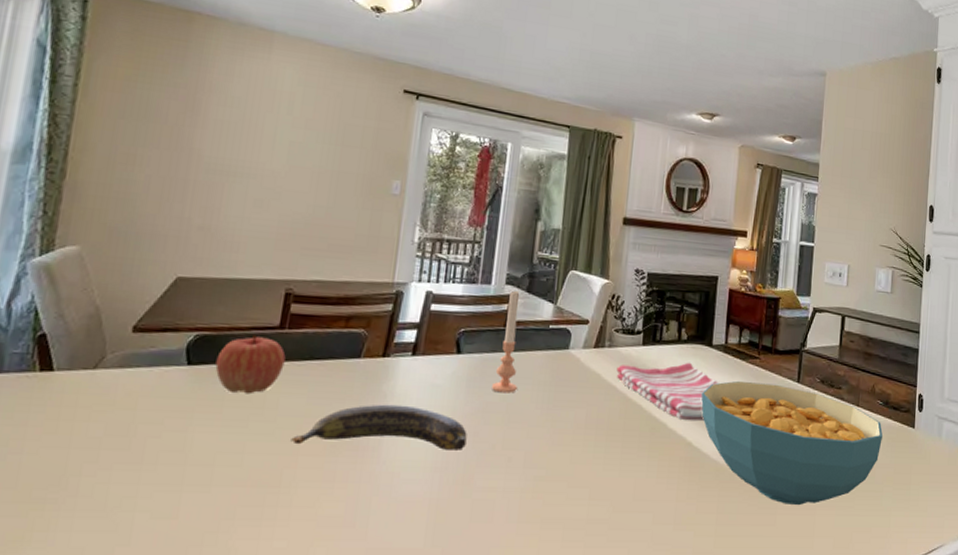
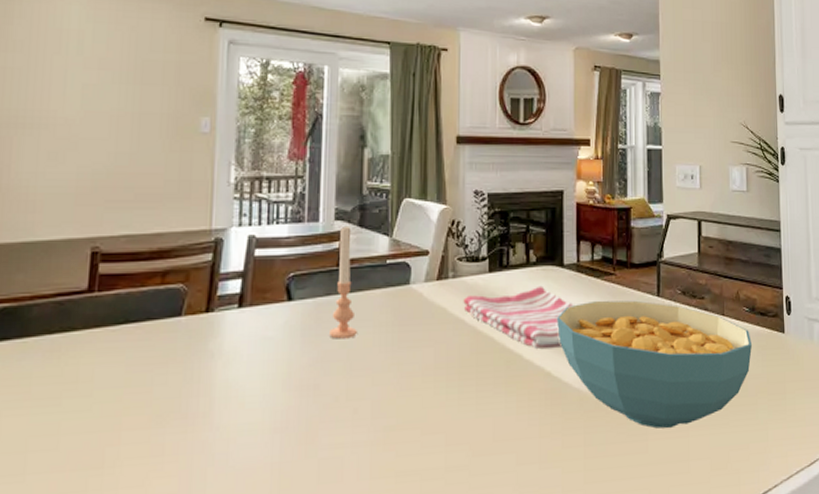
apple: present [215,335,286,394] -> none [19,302,98,369]
banana: present [291,404,467,450] -> none [111,363,307,419]

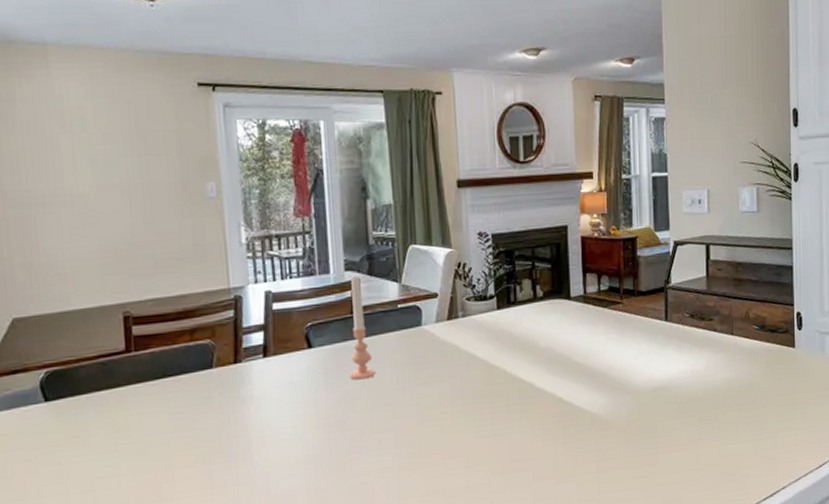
dish towel: present [463,285,575,350] -> none [474,318,583,378]
cereal bowl: present [556,300,752,429] -> none [565,326,761,443]

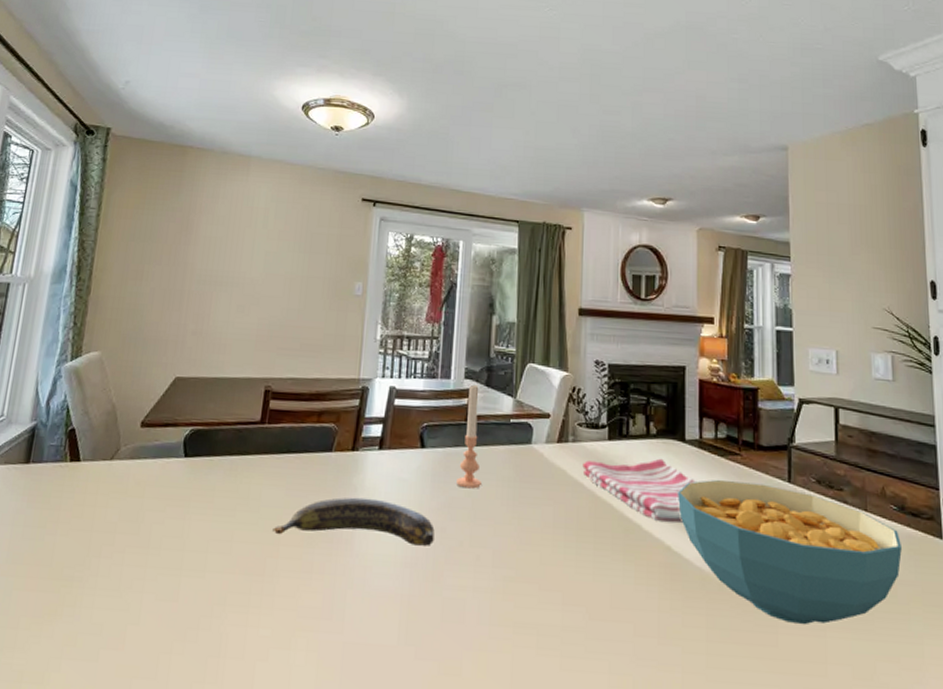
banana: none [162,406,335,460] -> present [272,497,435,546]
dish towel: none [474,318,583,378] -> present [582,458,697,523]
cereal bowl: none [565,326,761,443] -> present [677,479,902,625]

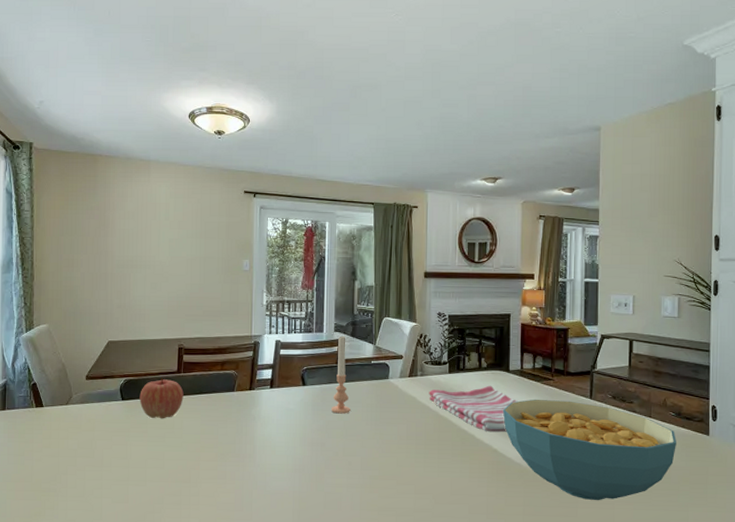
apple: none [207,429,266,485] -> present [139,378,184,419]
banana: present [272,497,435,546] -> none [194,424,316,457]

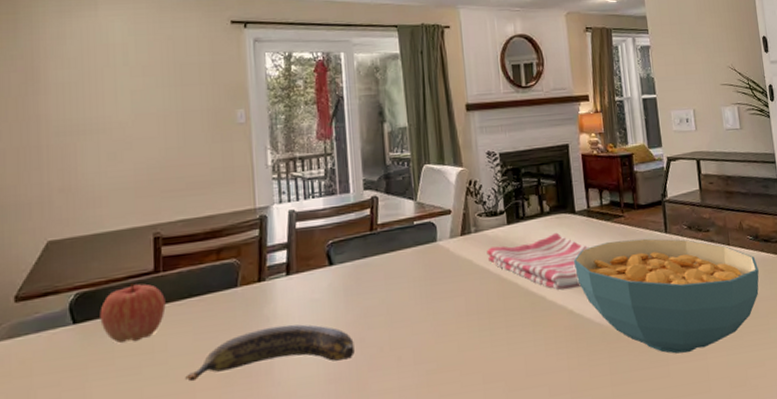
banana: none [194,424,316,457] -> present [185,324,355,382]
candle: present [331,336,350,414] -> none [369,194,394,296]

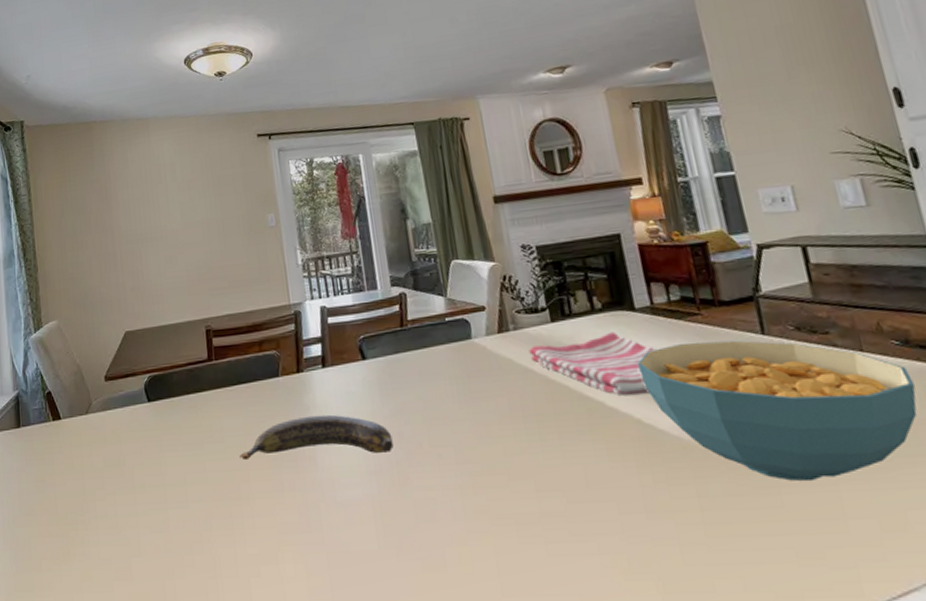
apple: present [100,283,166,343] -> none [167,369,220,421]

